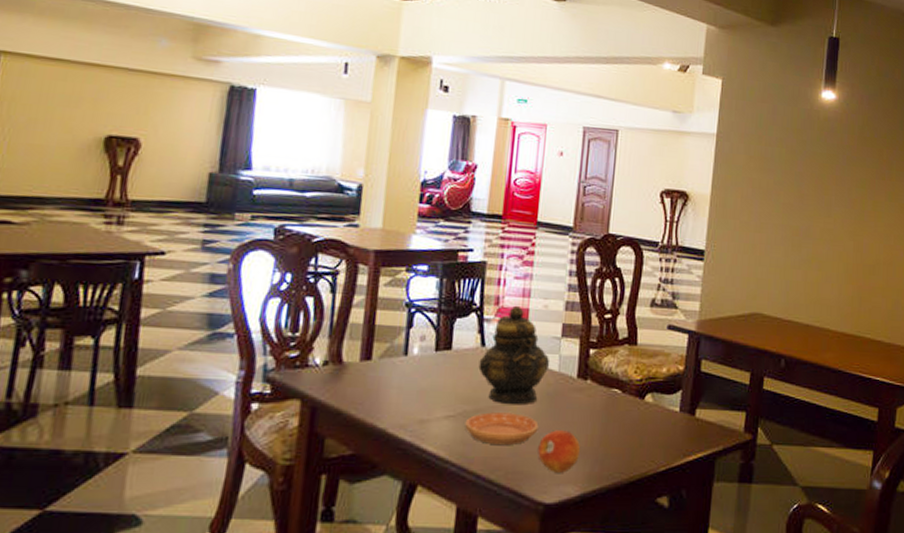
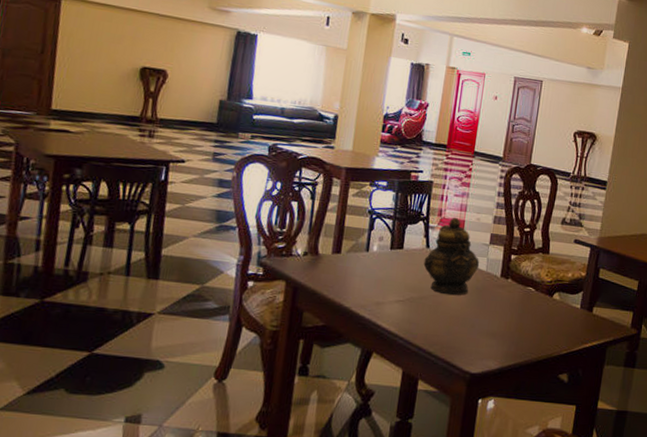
saucer: present [465,412,539,445] -> none [411,299,469,326]
fruit: present [538,430,581,473] -> none [467,317,501,350]

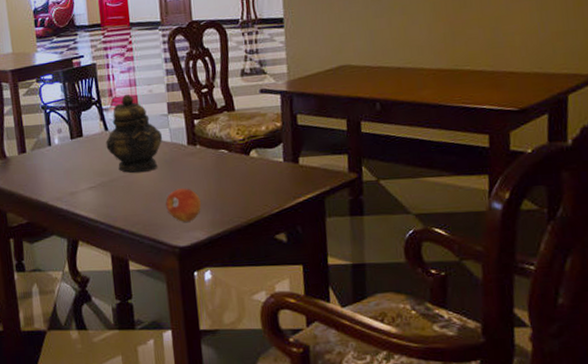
fruit: none [467,317,501,350] -> present [166,188,202,222]

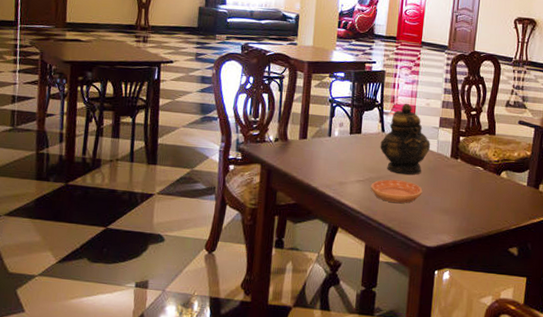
saucer: none [104,179,163,205] -> present [370,179,423,203]
fruit: present [166,188,202,222] -> none [422,194,453,225]

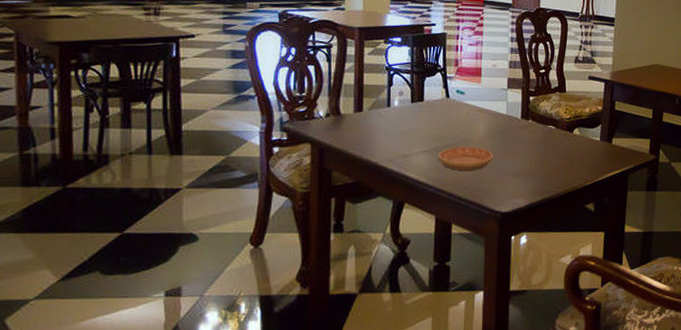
teapot: present [380,103,431,175] -> none [445,65,500,141]

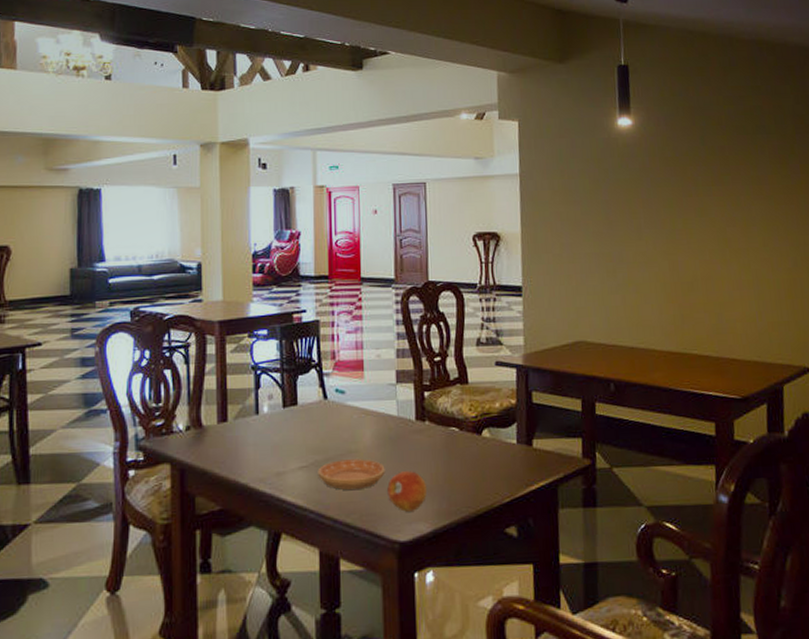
fruit: none [494,158,527,189] -> present [387,471,428,512]

